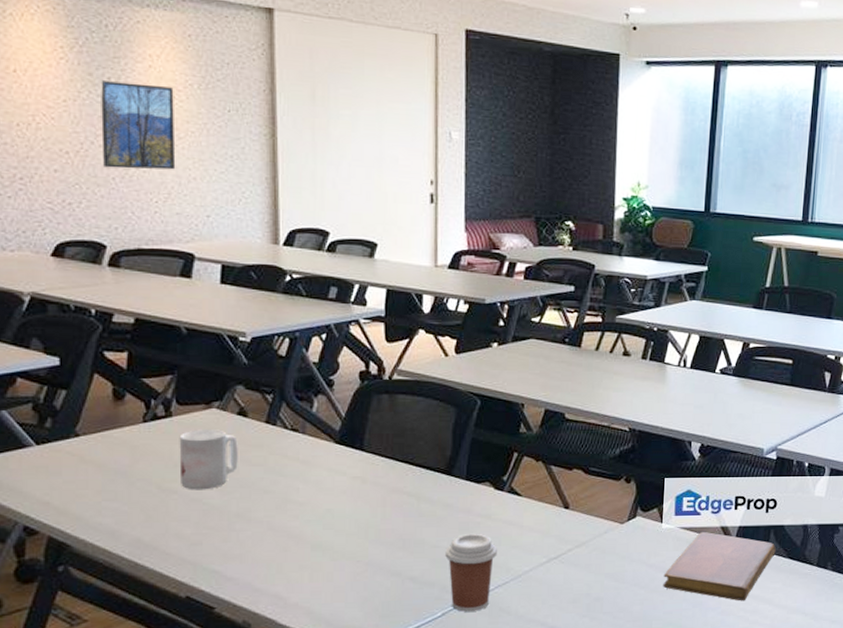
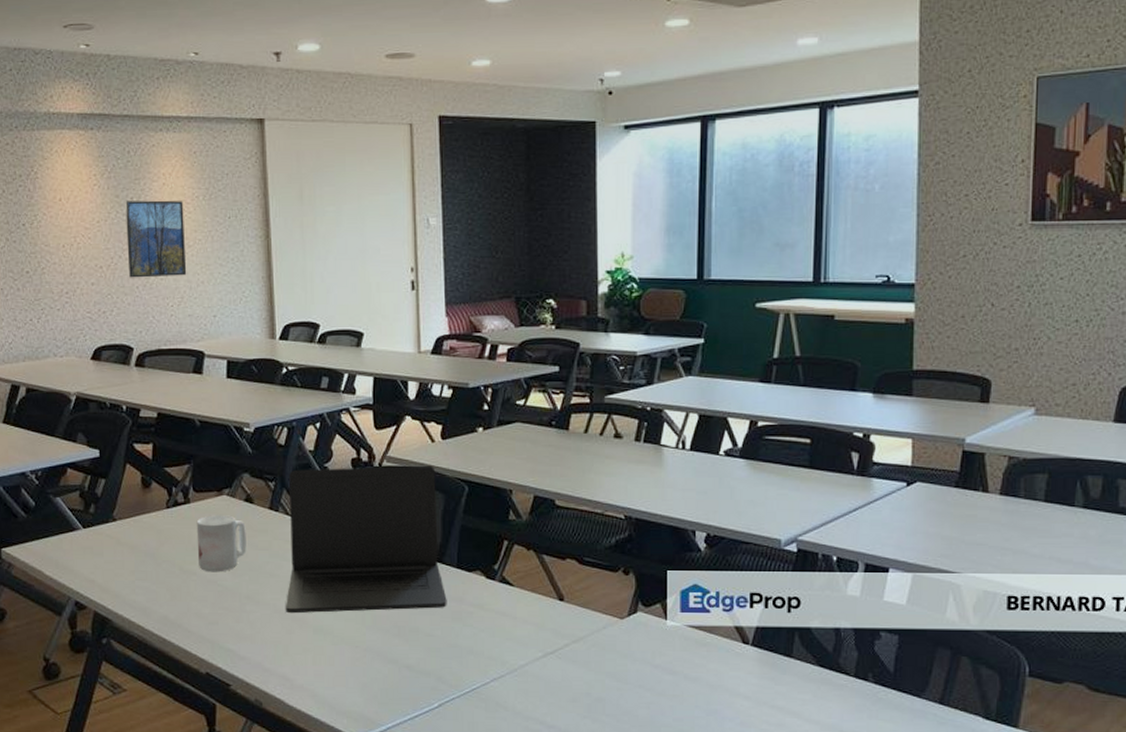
laptop: none [280,379,455,531] -> present [285,465,447,614]
coffee cup: present [445,533,497,612] -> none [440,623,491,704]
notebook: present [663,532,776,601] -> none [671,632,802,712]

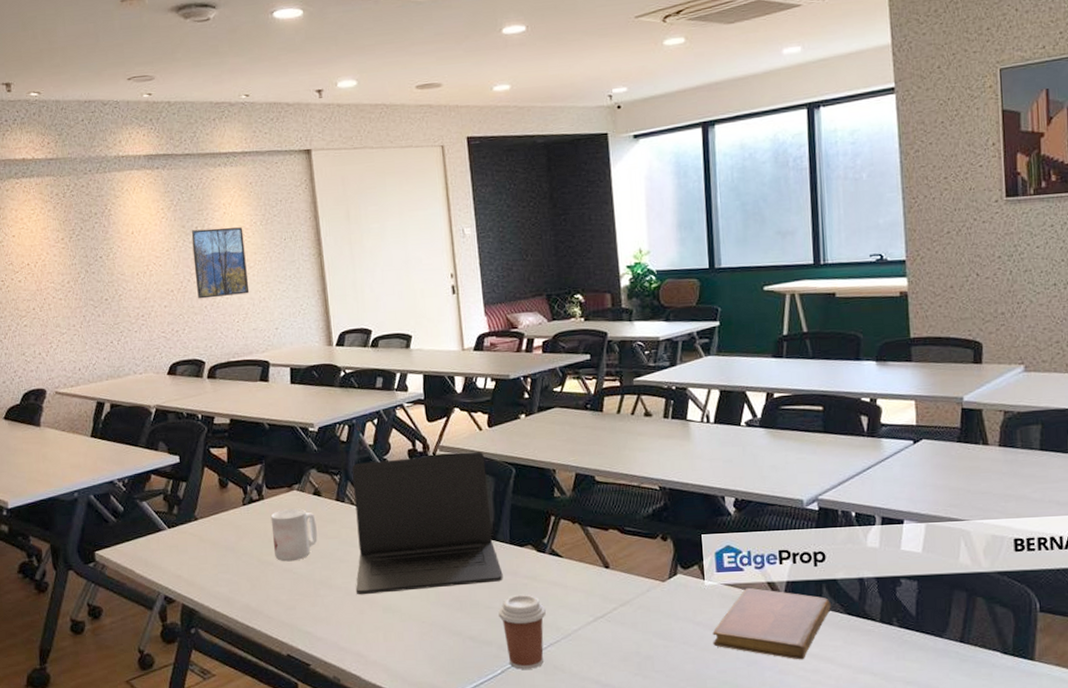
coffee cup: none [440,623,491,704] -> present [498,594,546,669]
notebook: none [671,632,802,712] -> present [712,588,831,660]

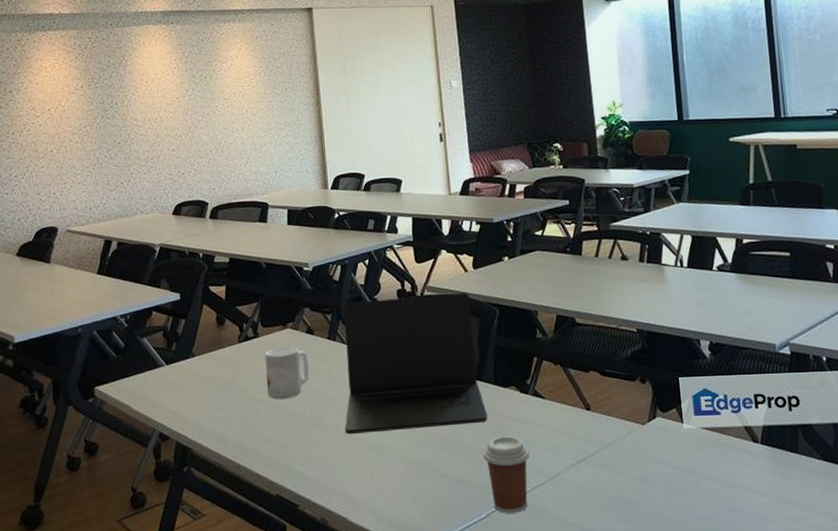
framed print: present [191,227,250,299] -> none [200,77,252,144]
notebook: present [712,588,831,660] -> none [692,432,808,507]

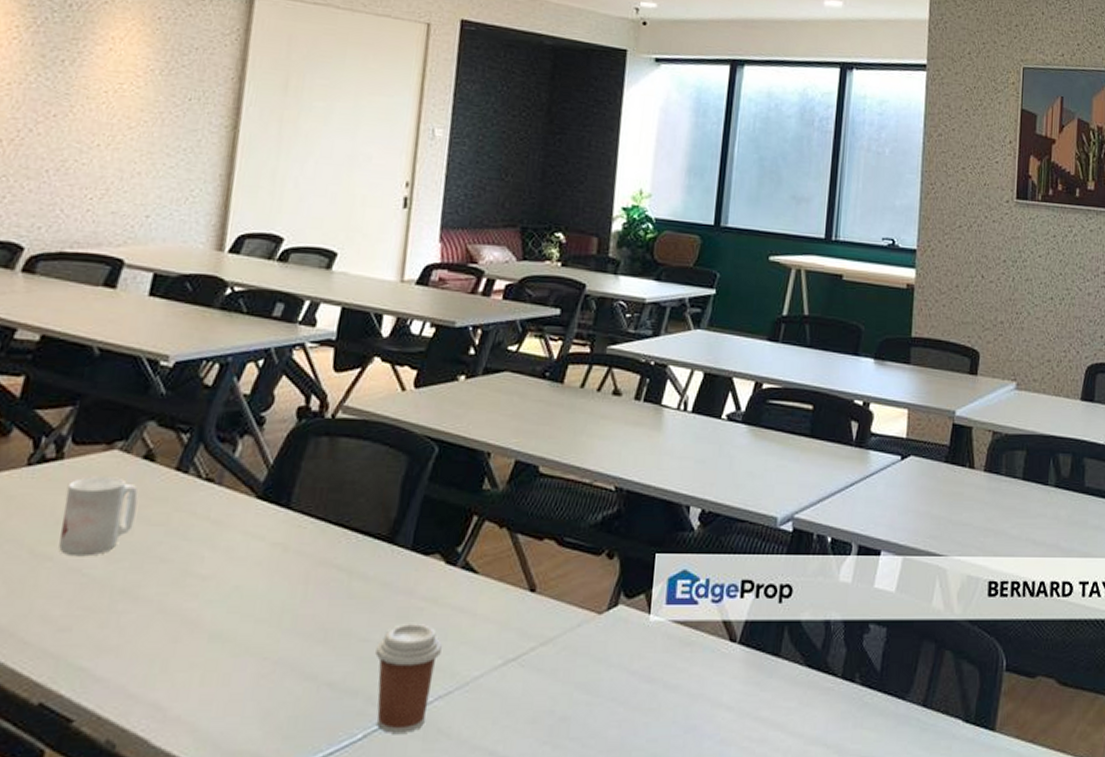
laptop: present [344,292,488,435] -> none [173,418,402,614]

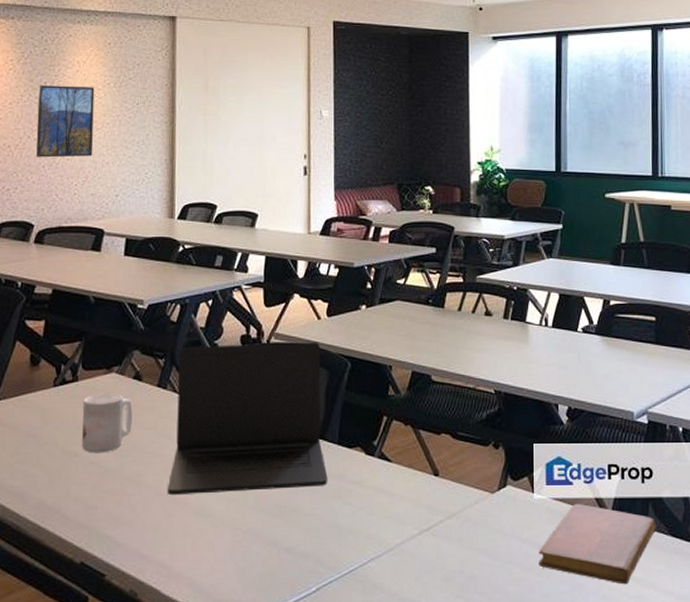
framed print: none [38,63,133,163] -> present [36,85,95,158]
laptop: none [173,418,402,614] -> present [167,342,328,496]
coffee cup: present [375,622,442,733] -> none [319,501,369,587]
notebook: none [647,628,791,726] -> present [538,504,656,585]

